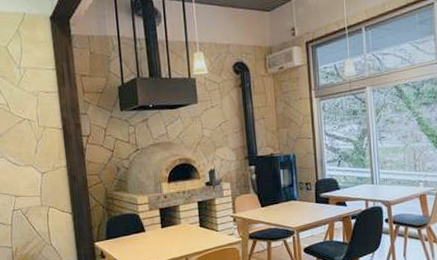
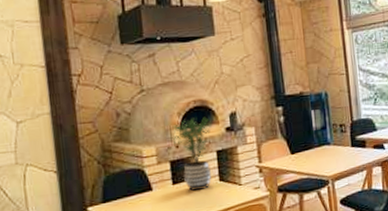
potted plant: none [159,172,195,234] -> present [169,116,213,191]

